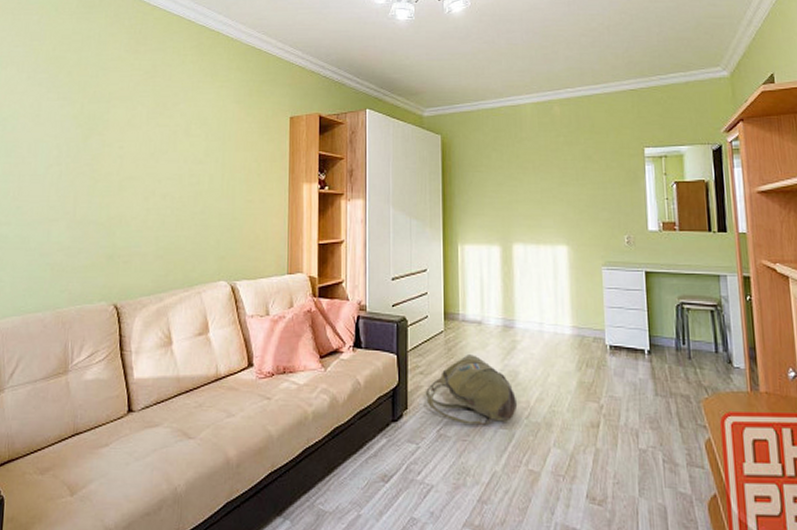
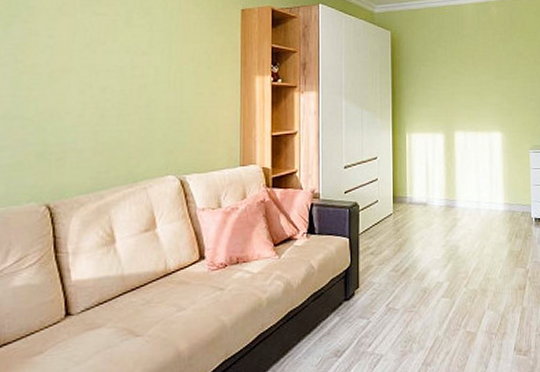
backpack: present [426,355,518,426] -> none [376,233,458,297]

